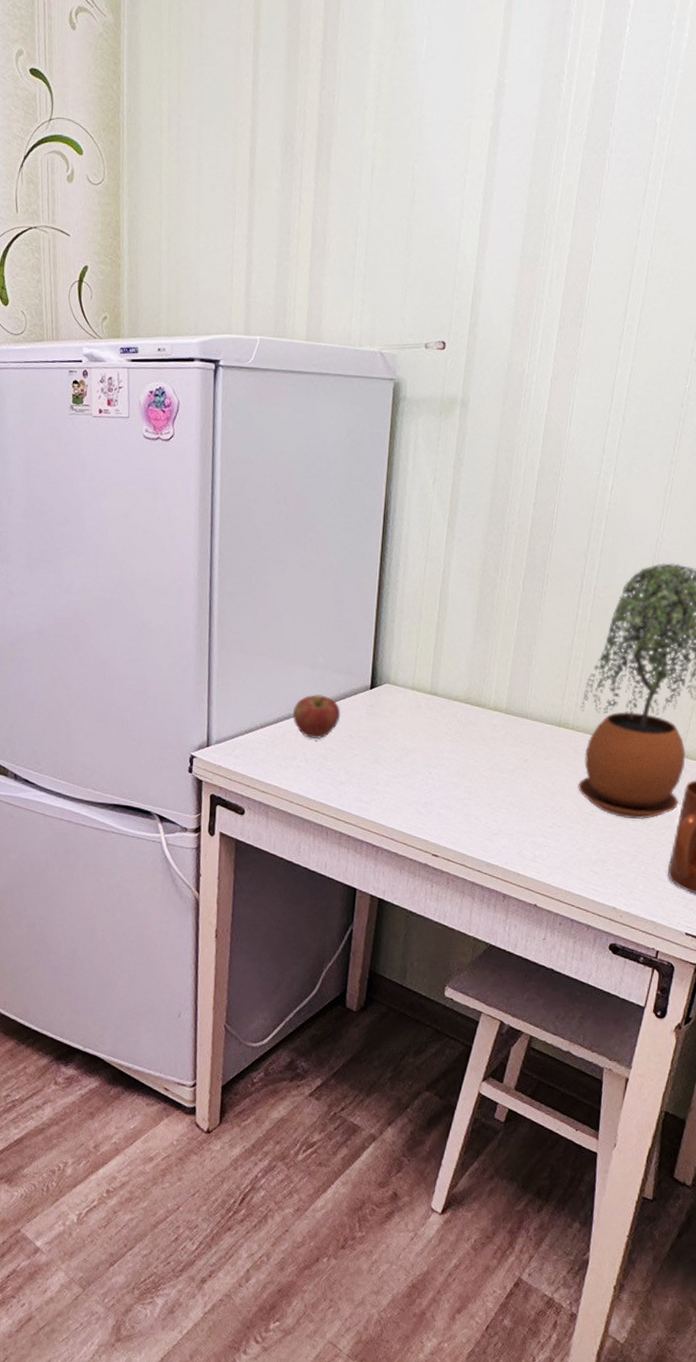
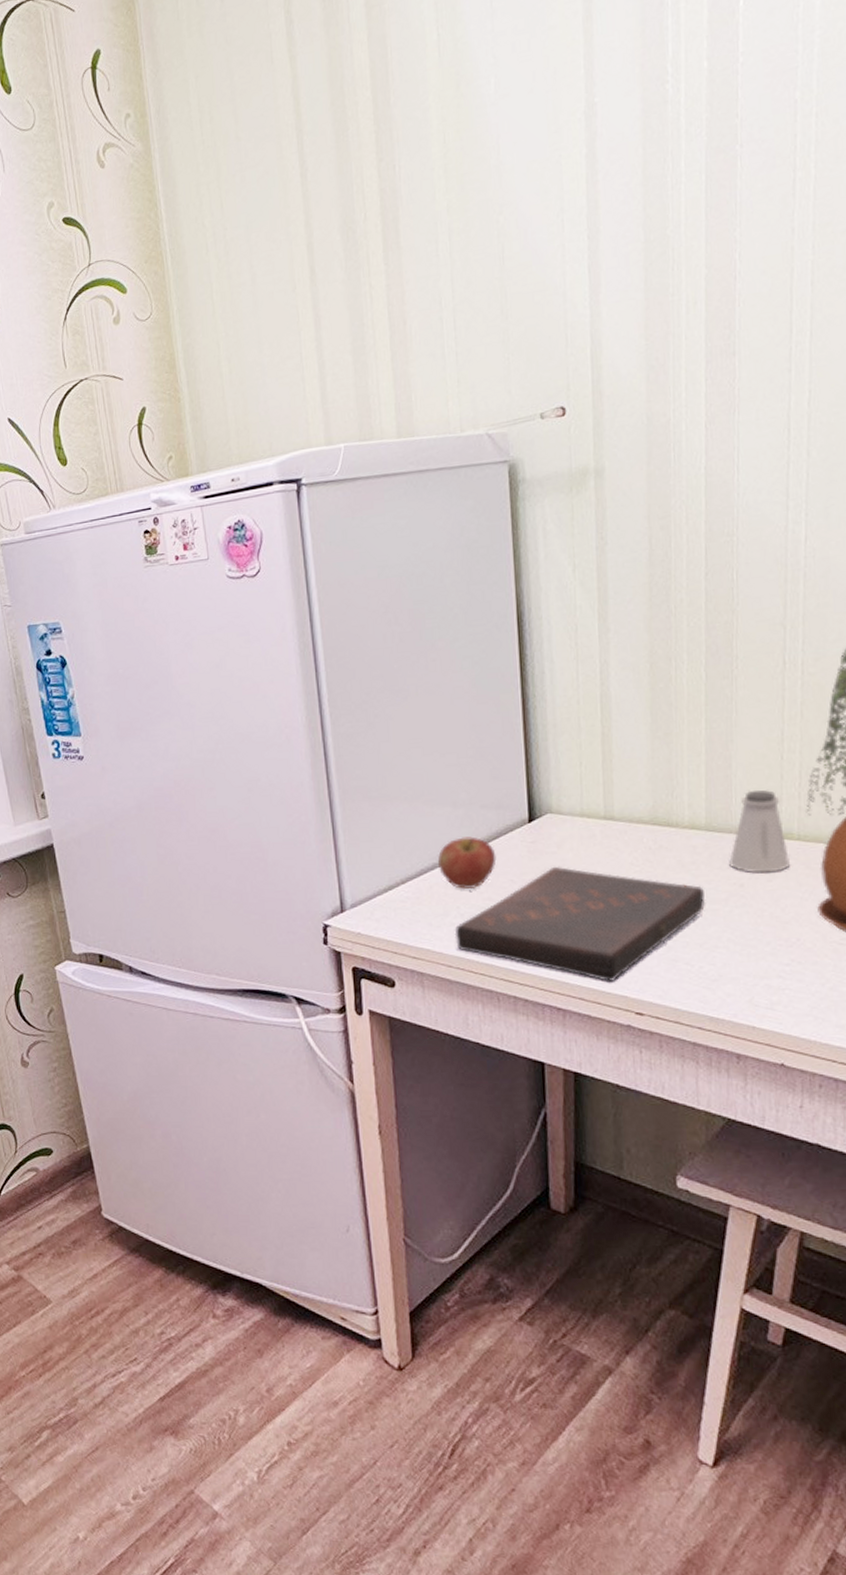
book: none [298,728,498,827] -> present [454,866,706,981]
saltshaker: none [519,685,564,753] -> present [729,790,790,874]

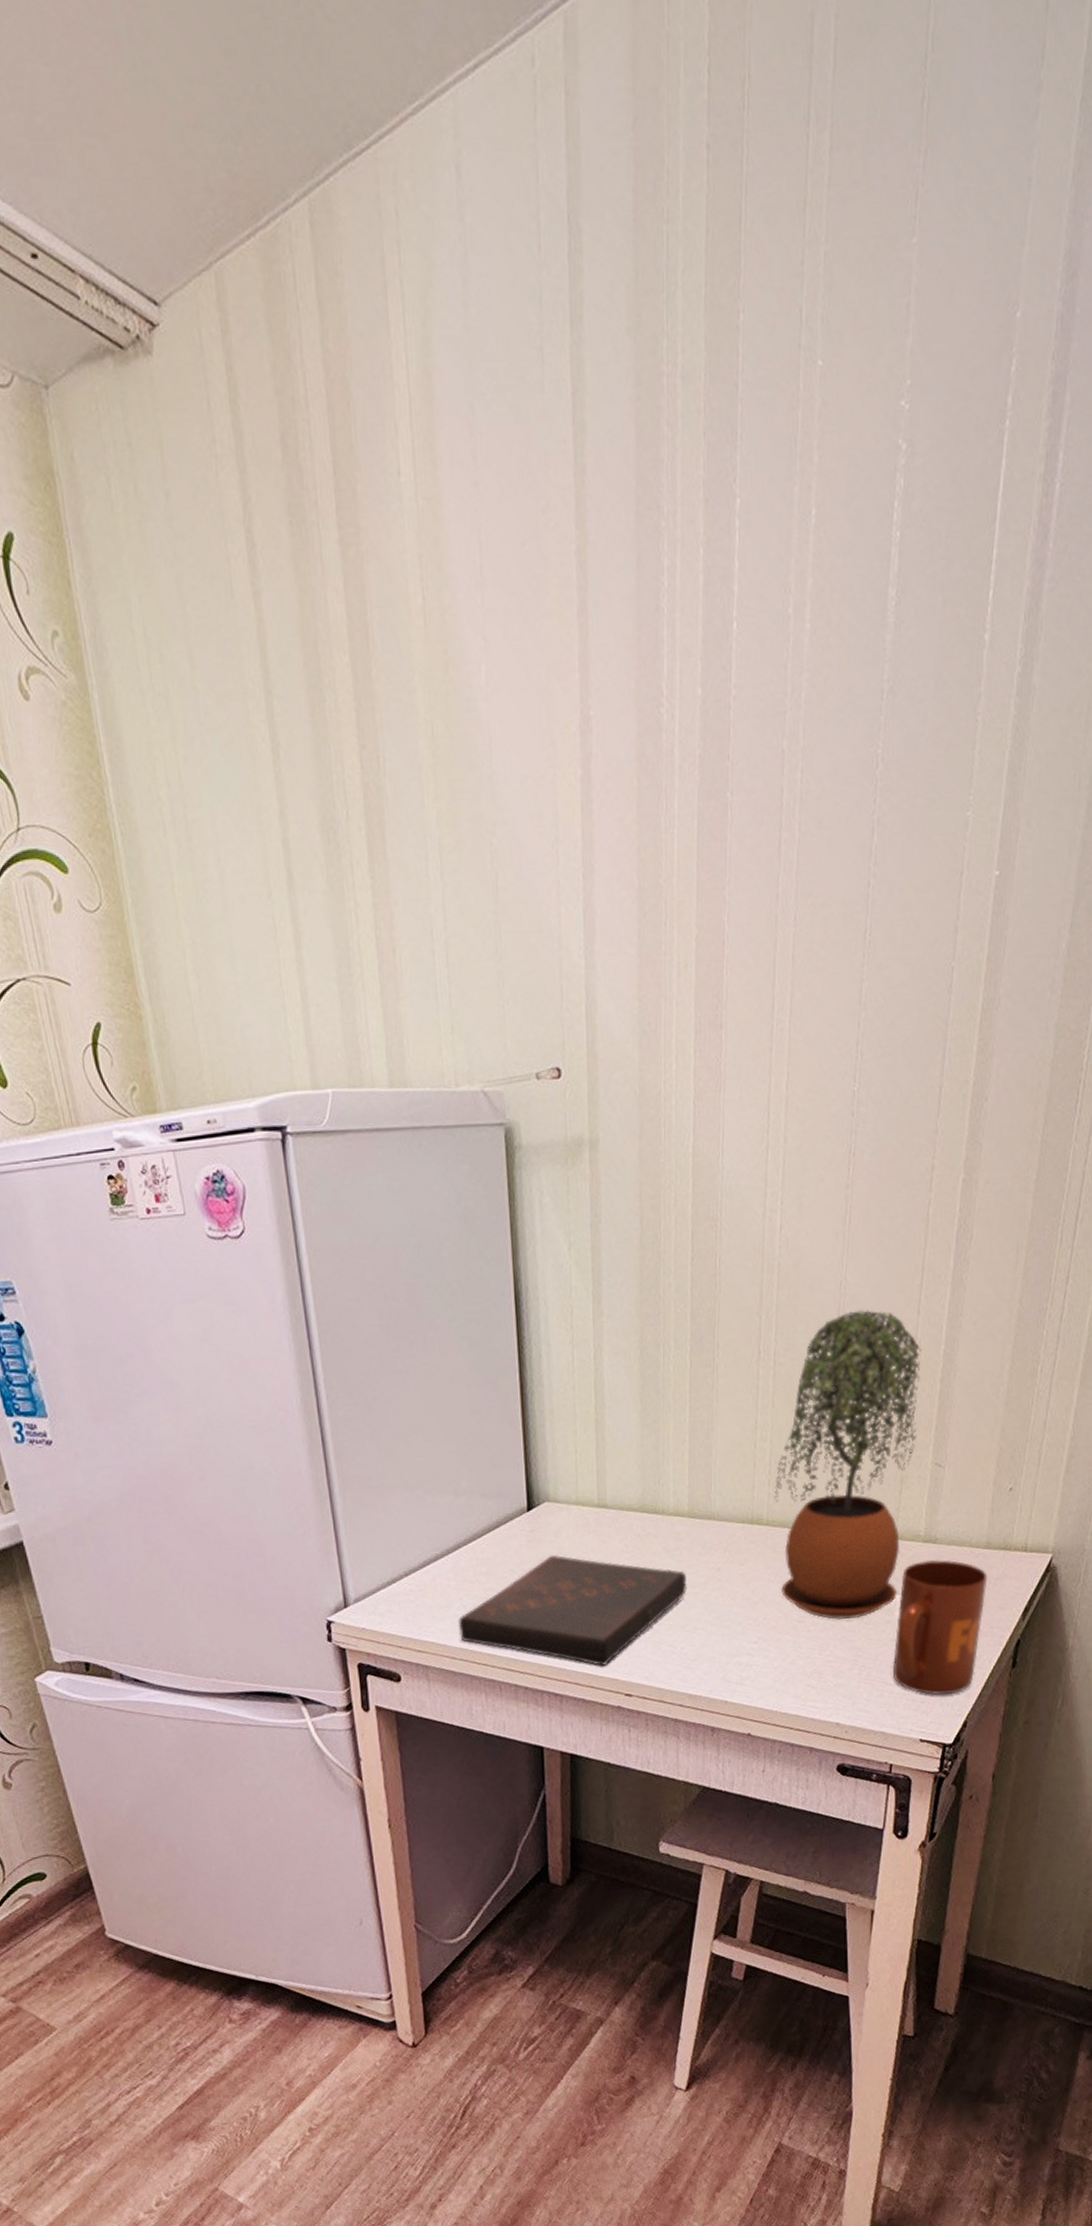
apple: present [438,836,497,889] -> none [440,1526,497,1580]
saltshaker: present [729,790,790,874] -> none [708,1477,759,1558]

